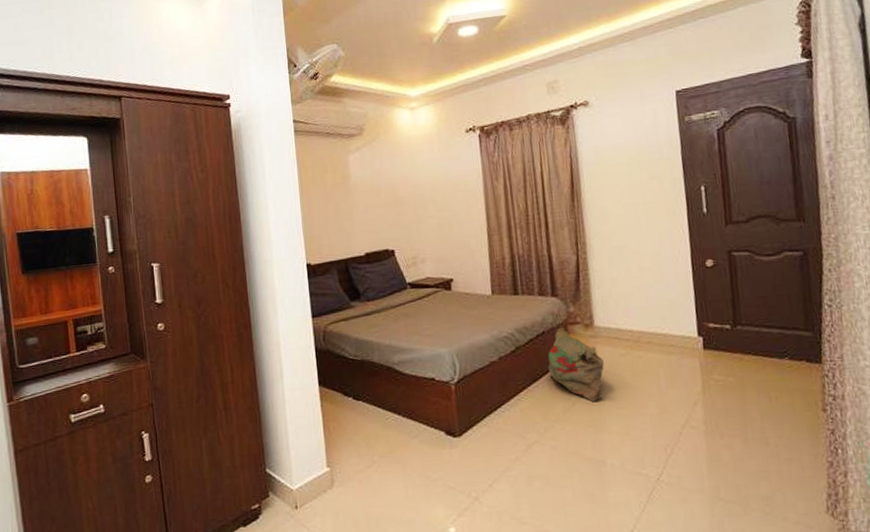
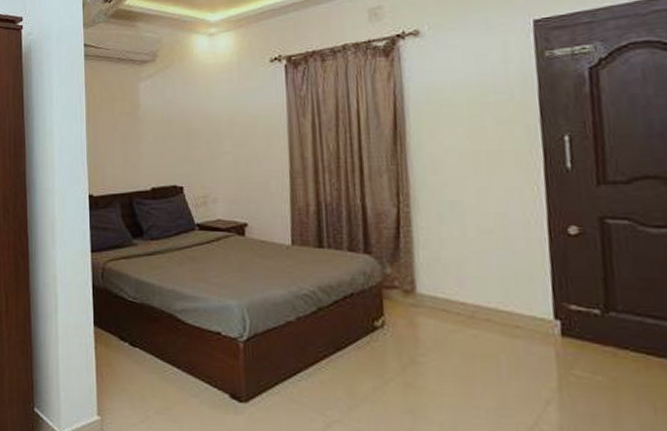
bag: present [548,328,604,401] -> none [356,291,427,383]

